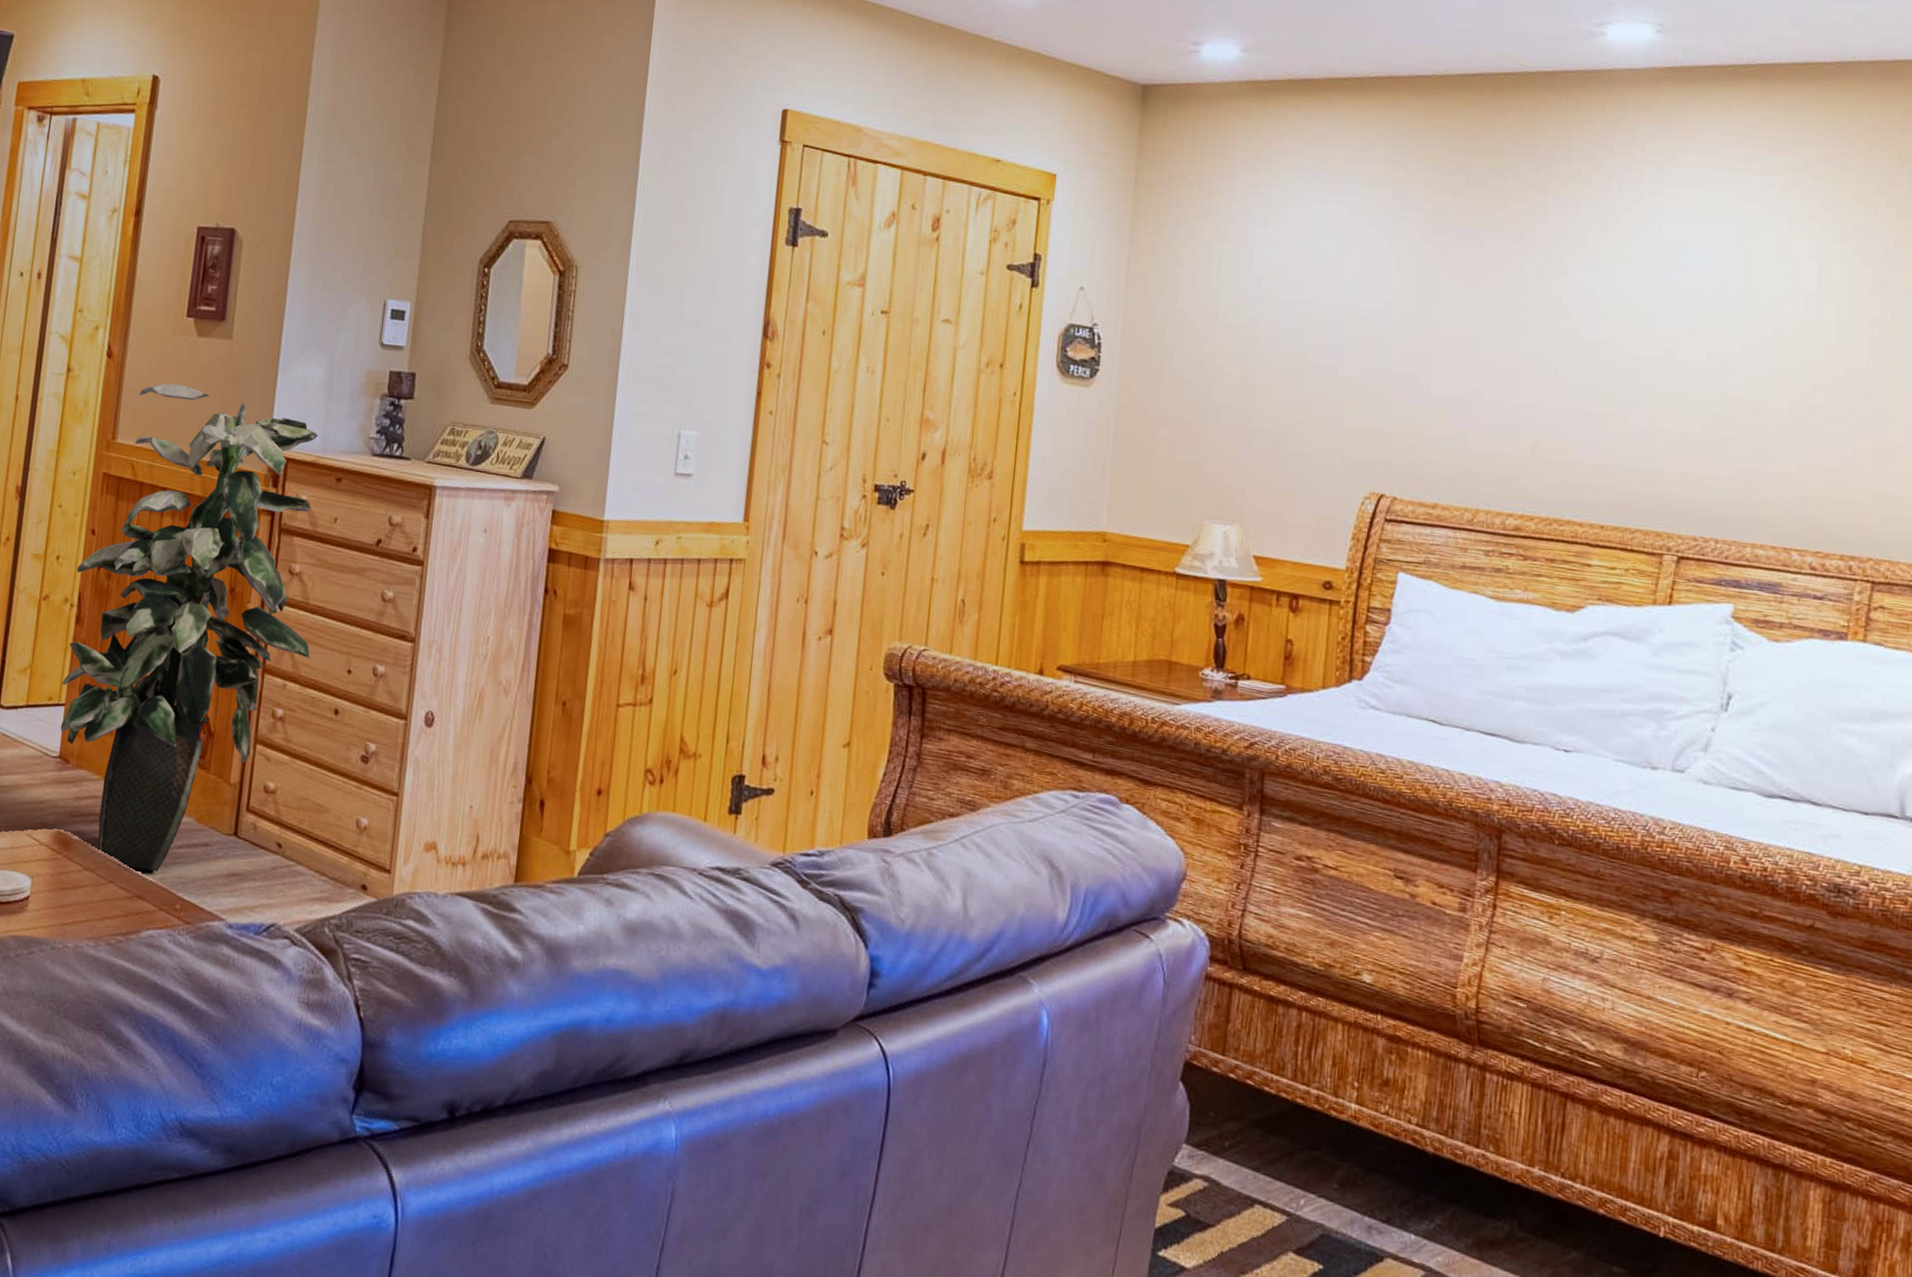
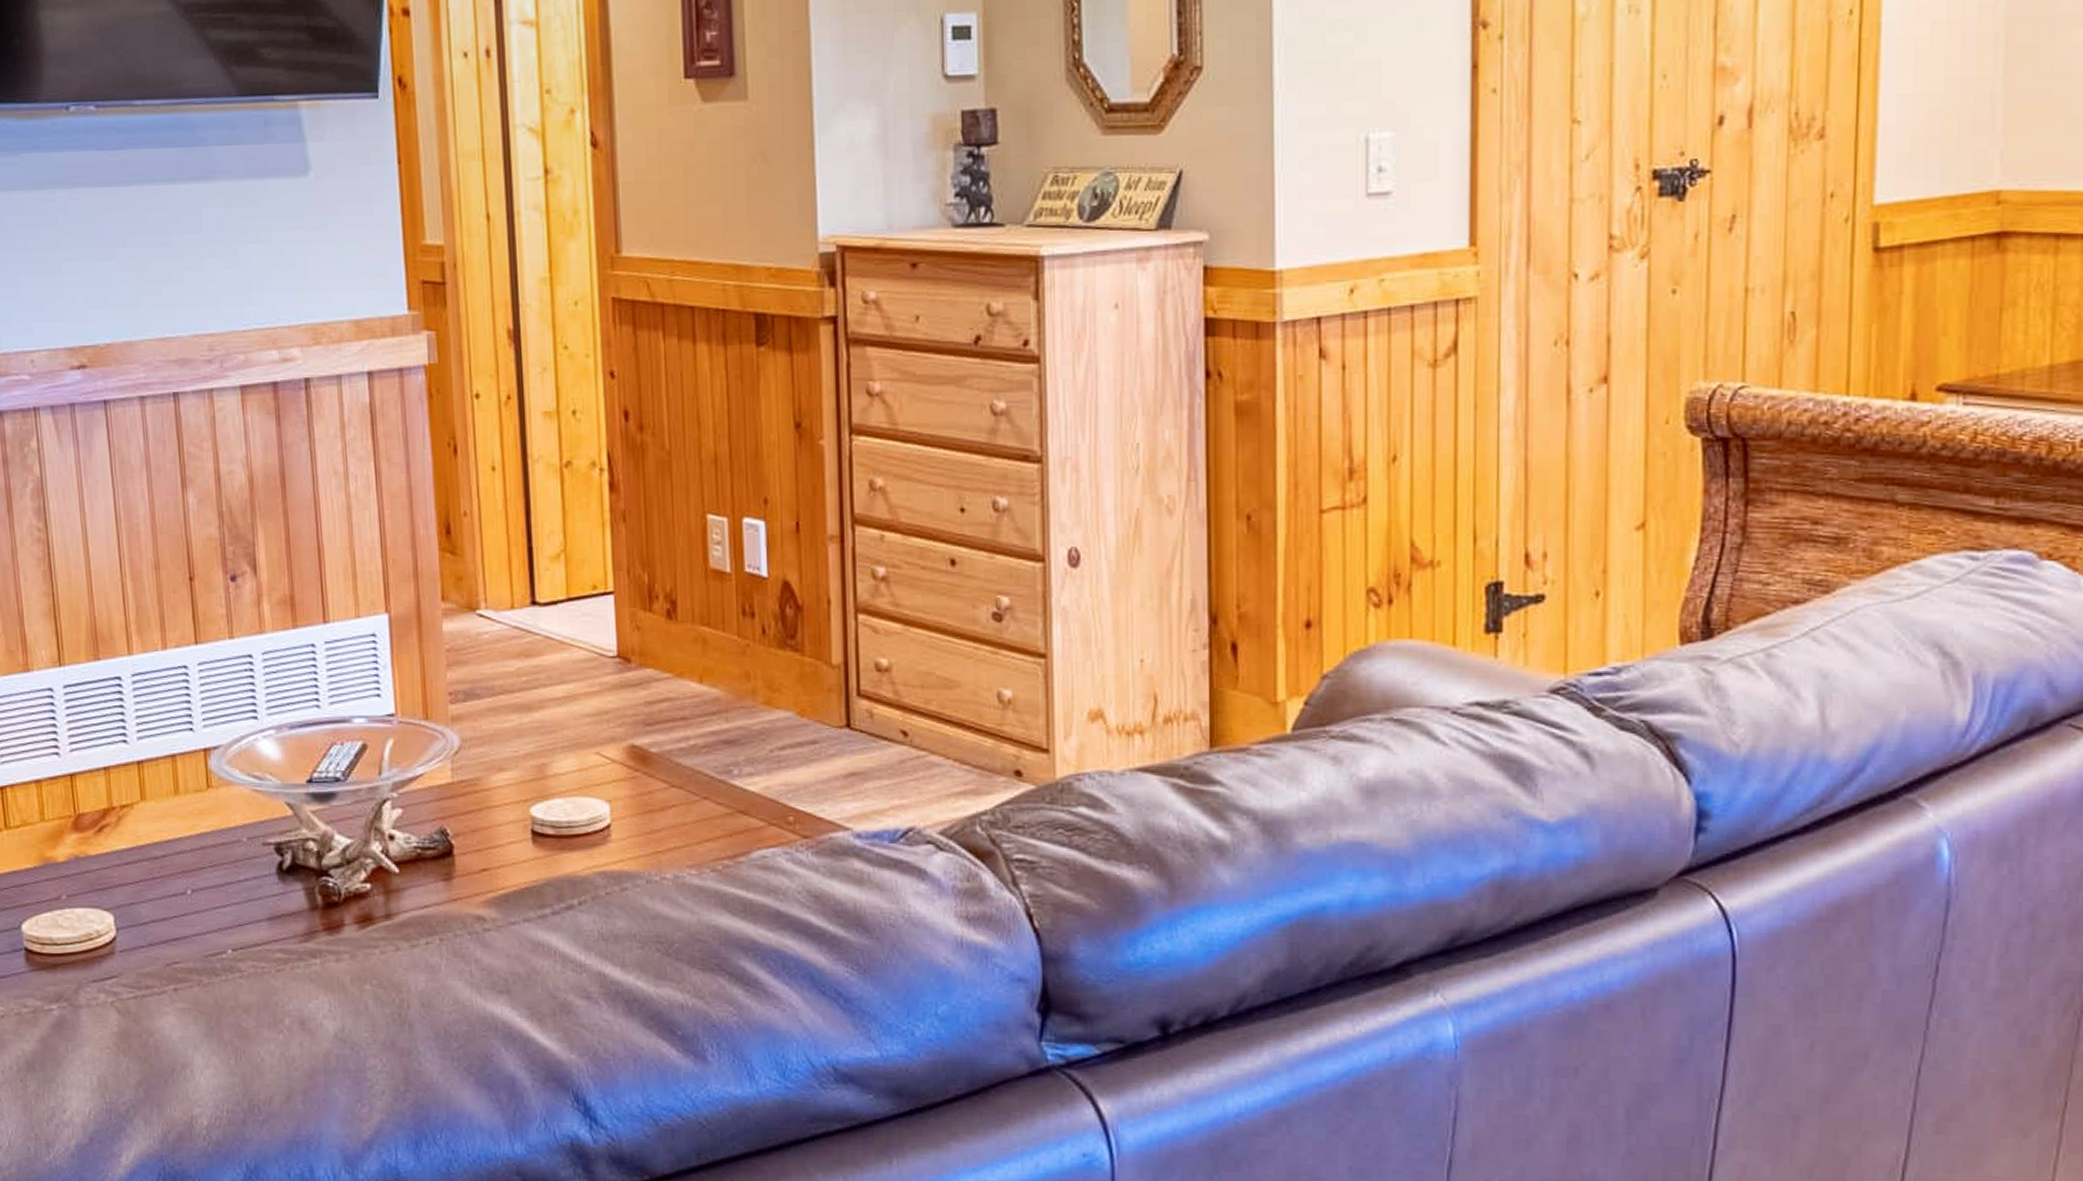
indoor plant: present [60,383,323,871] -> none [599,169,909,780]

